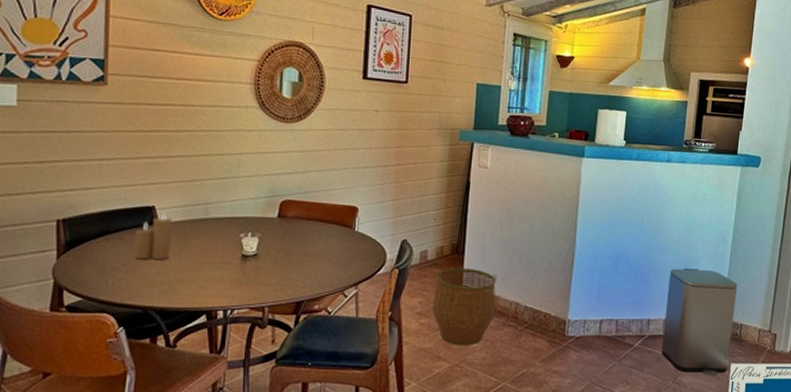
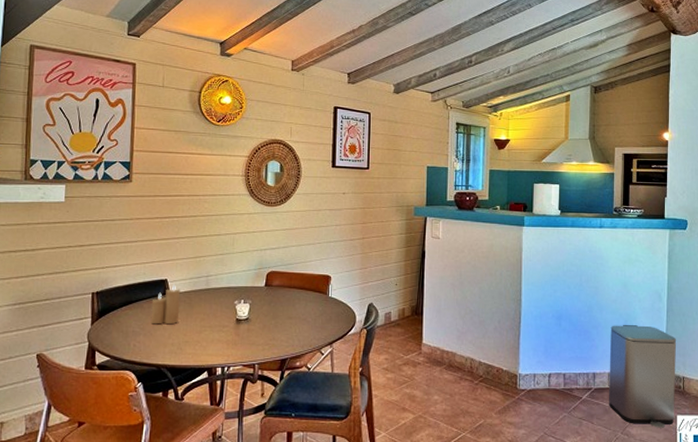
basket: present [431,267,498,346] -> none [396,327,454,398]

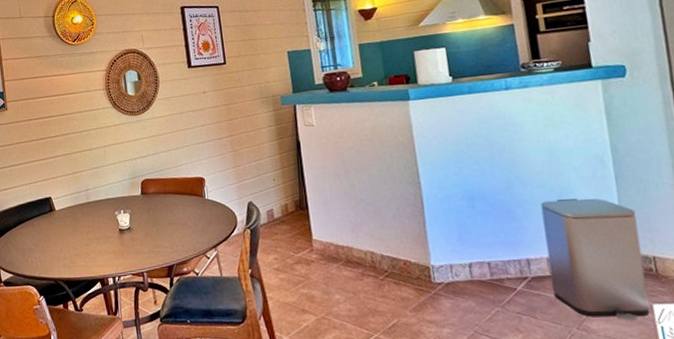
candle: present [150,284,181,325] -> none [40,200,67,241]

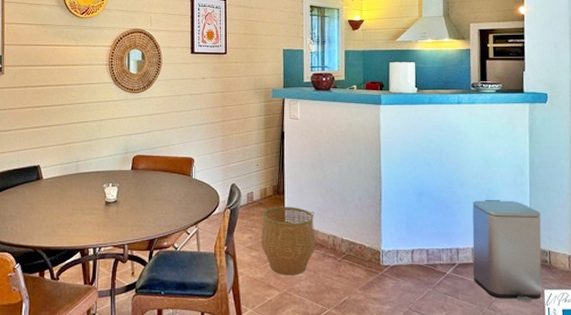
basket: none [285,222,352,298] -> present [260,206,317,275]

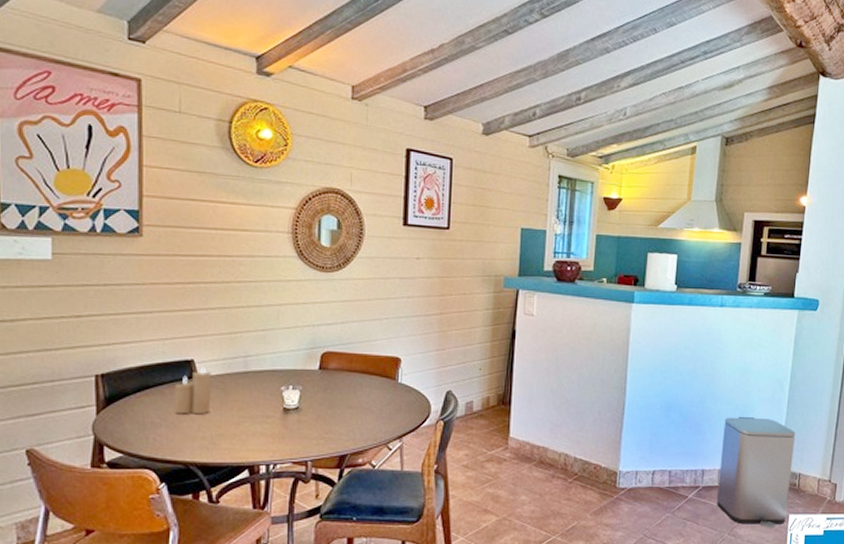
candle: none [26,169,53,208] -> present [174,365,212,415]
basket: present [260,206,317,275] -> none [478,418,546,499]

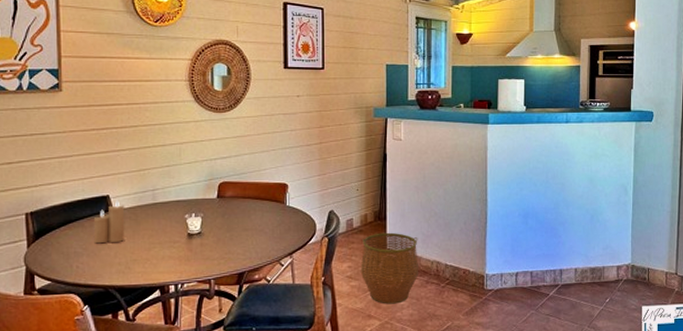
basket: none [478,418,546,499] -> present [360,232,420,304]
pedal bin: present [717,417,796,528] -> none [576,220,642,320]

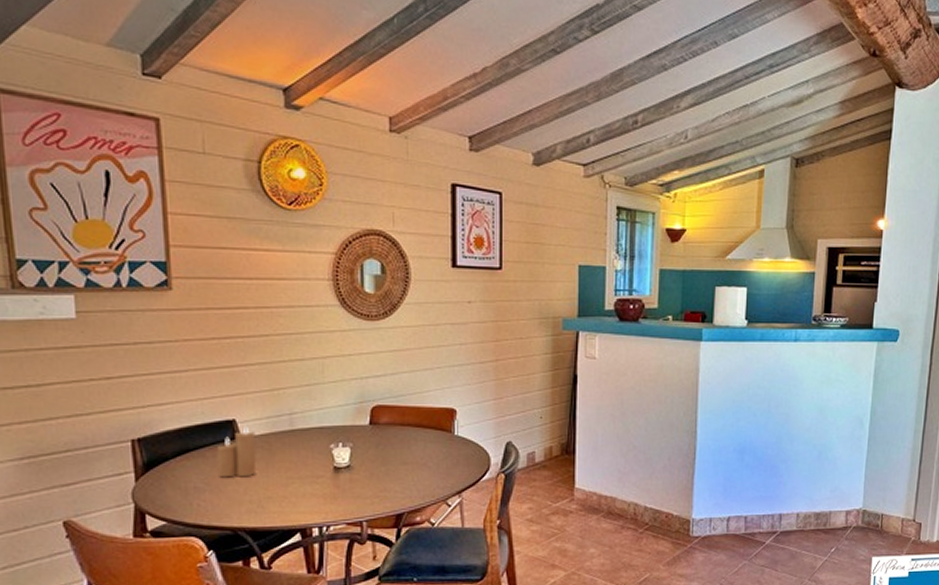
basket: present [360,232,420,304] -> none [543,468,614,552]

